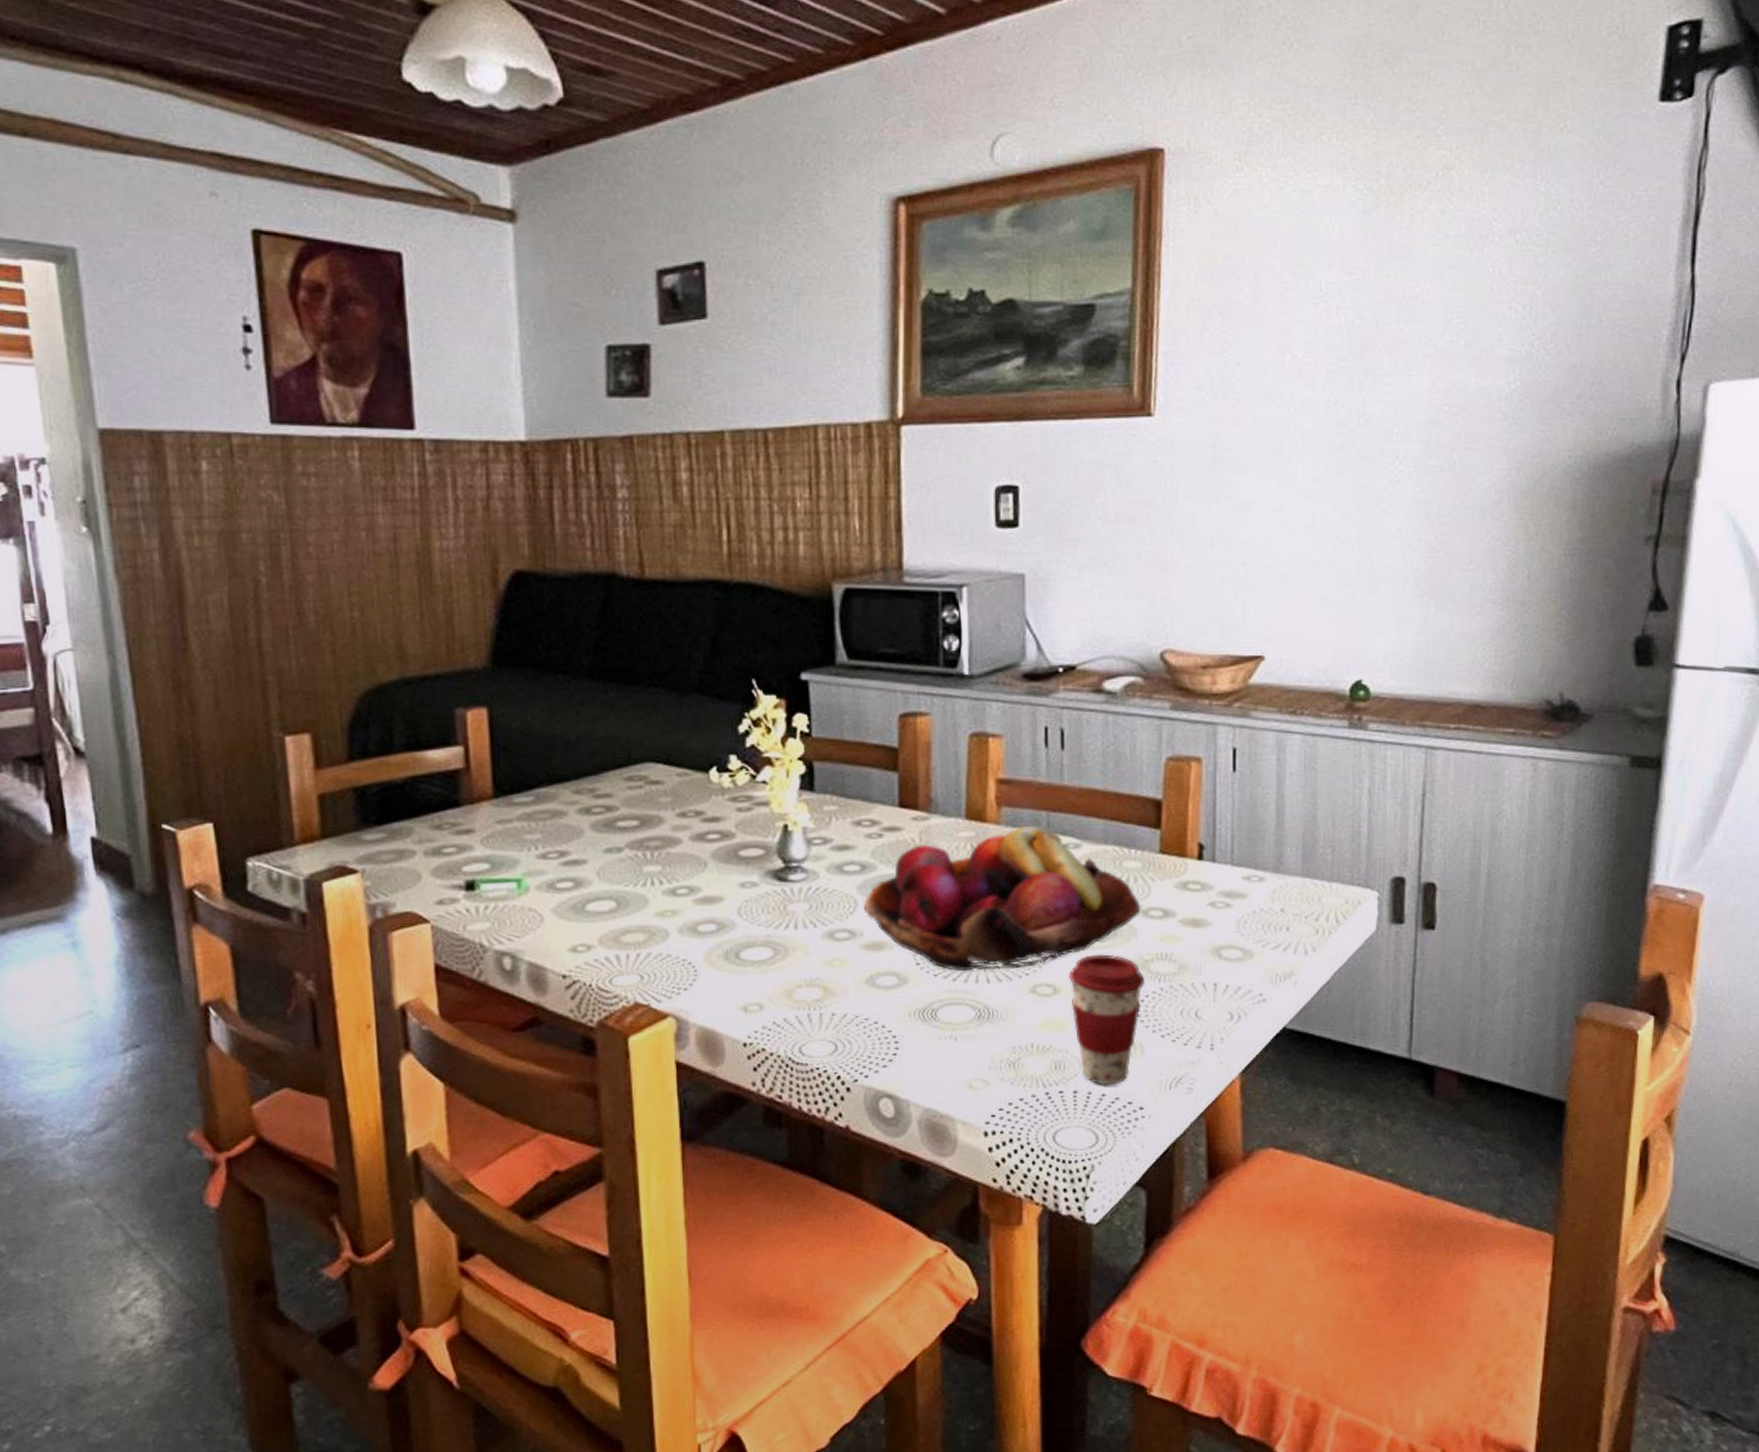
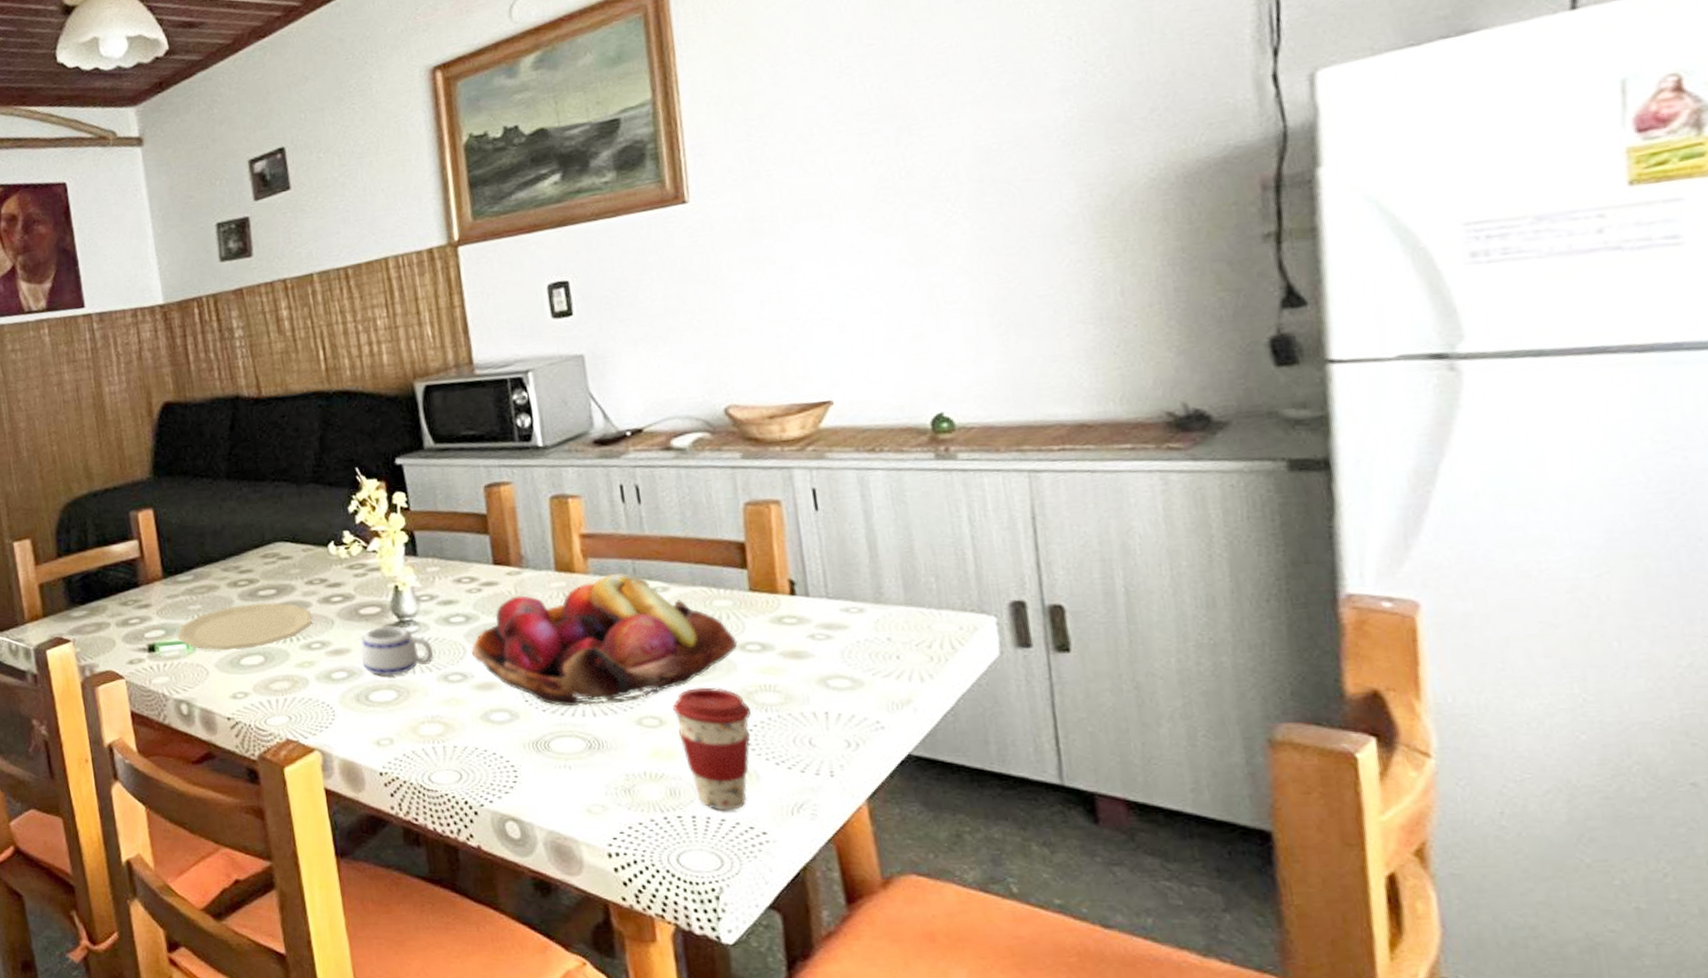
plate: none [505,836,680,893] -> present [177,602,312,651]
mug: none [735,871,821,931] -> present [361,625,434,676]

